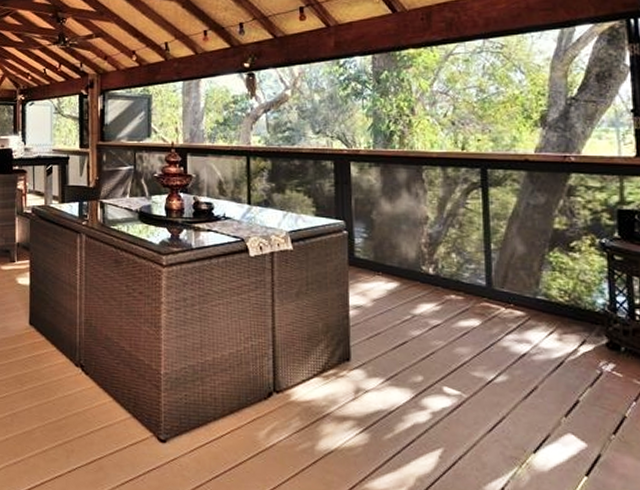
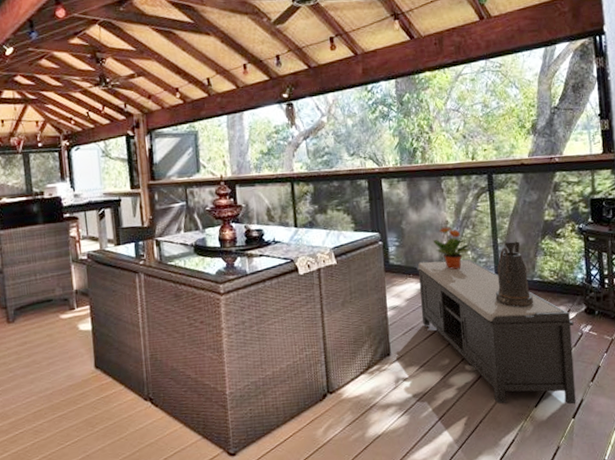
bench: none [387,259,591,459] -> present [416,259,576,405]
potted plant: none [409,223,458,273] -> present [433,227,472,270]
watering can: none [485,249,537,328] -> present [495,241,534,307]

